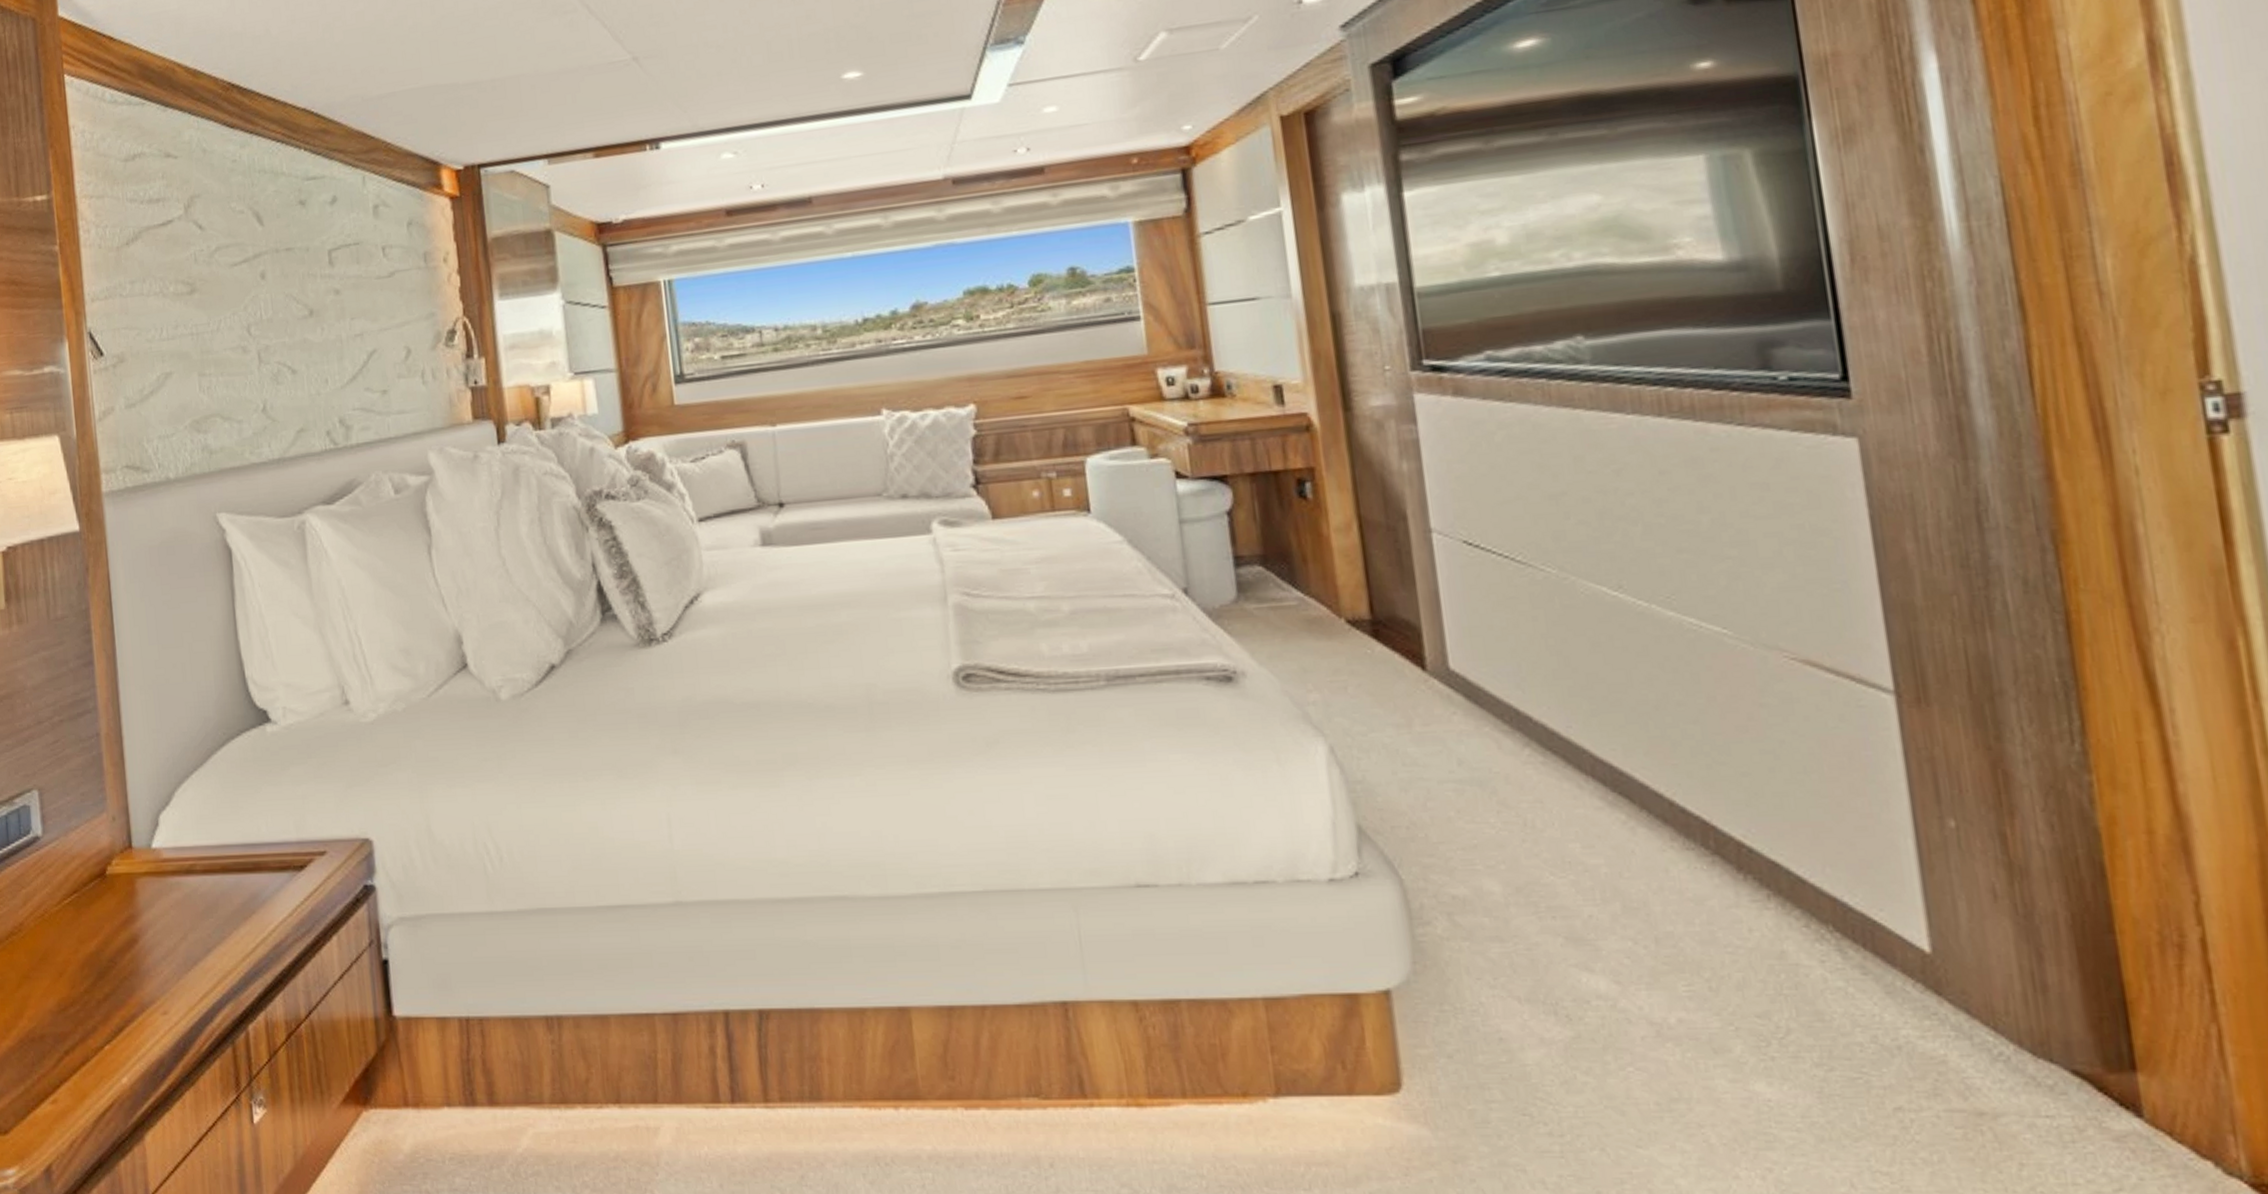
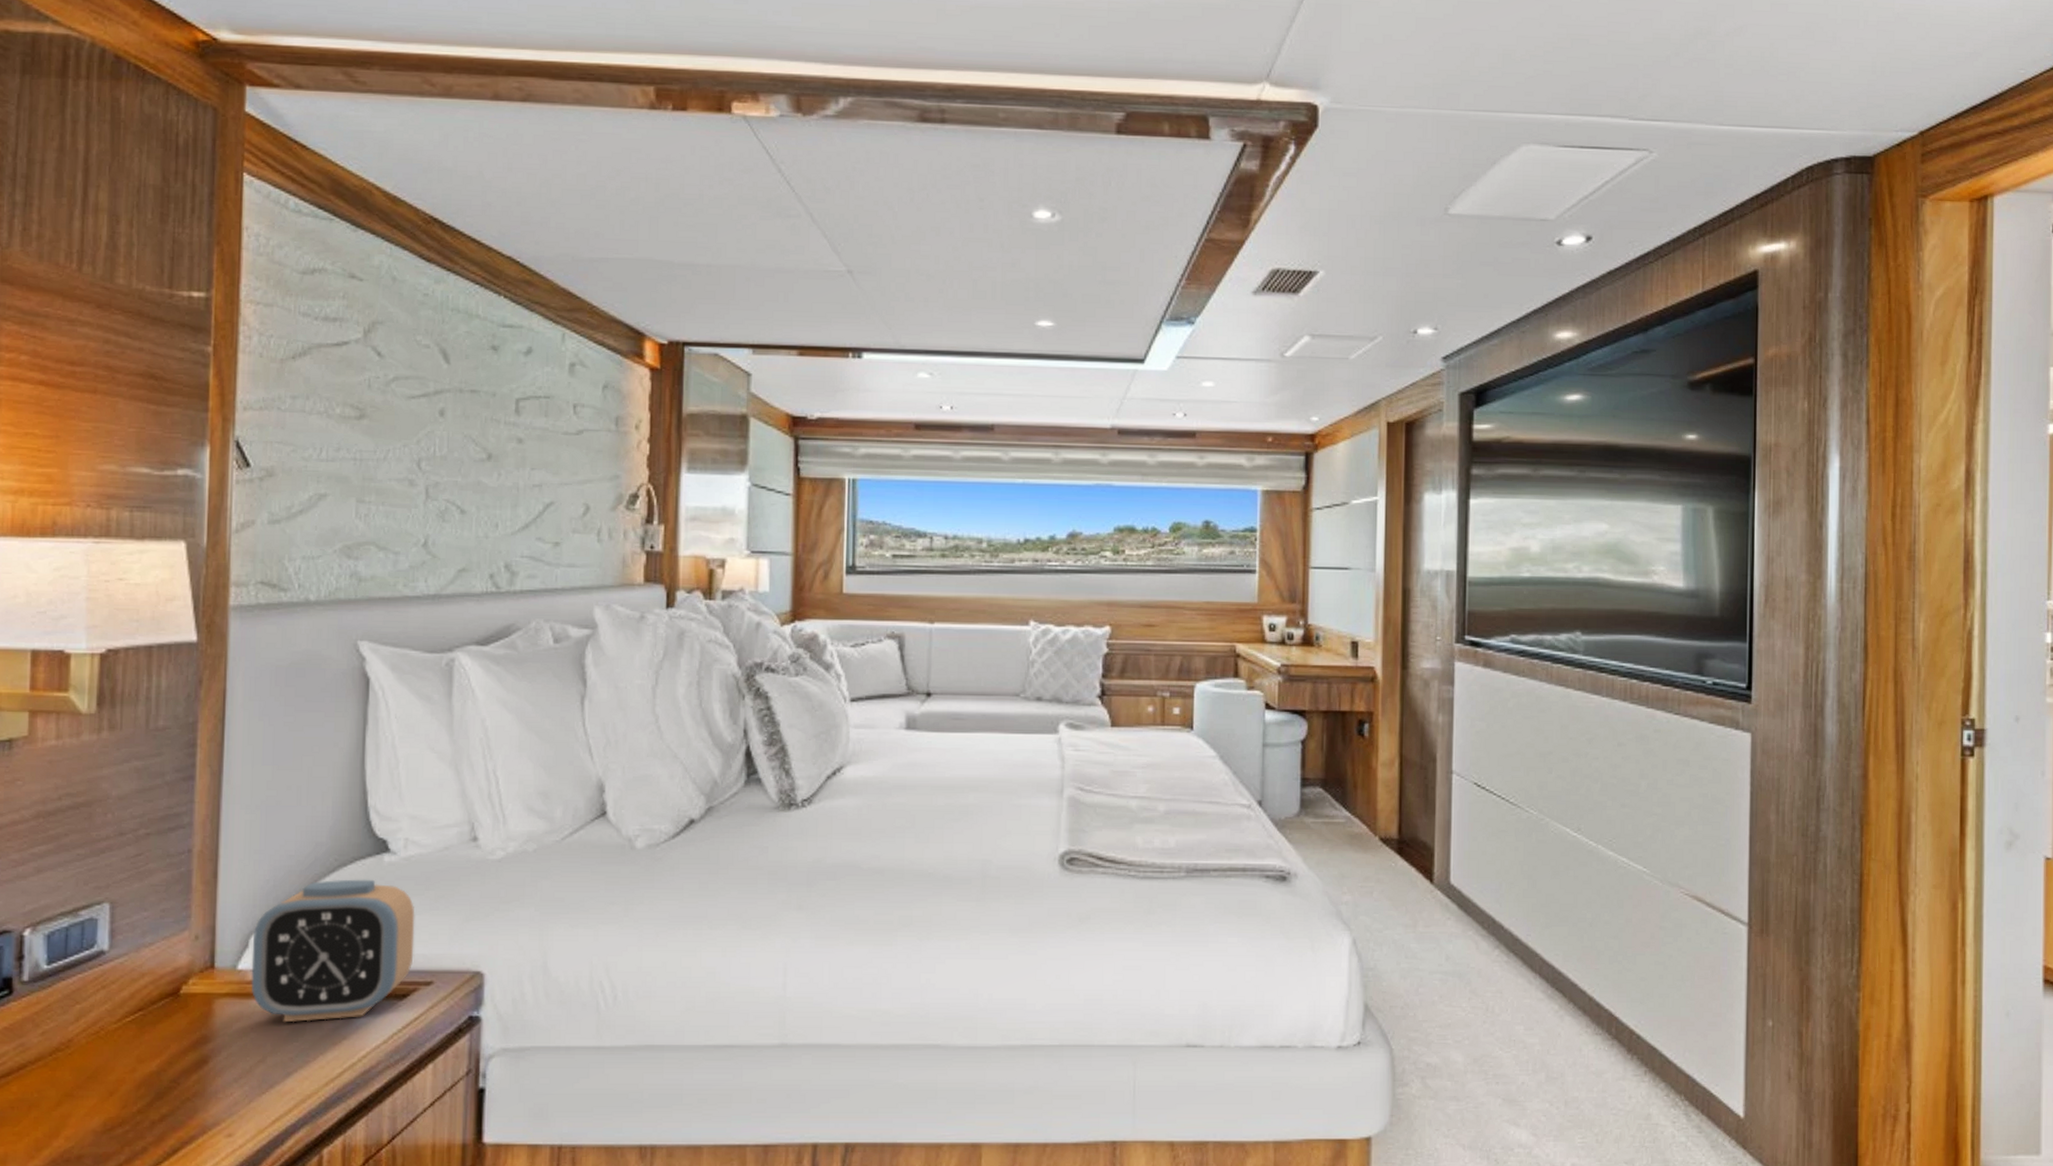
alarm clock: none [161,750,306,899] -> present [251,879,415,1023]

